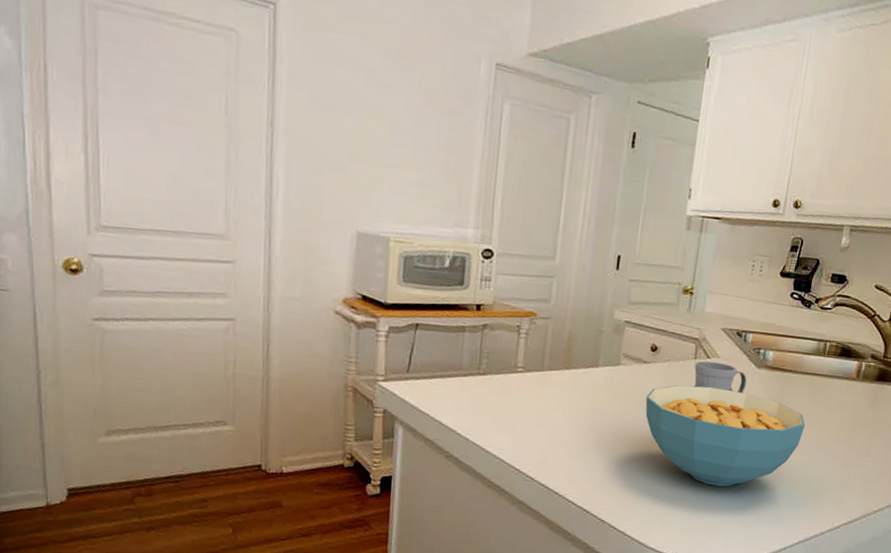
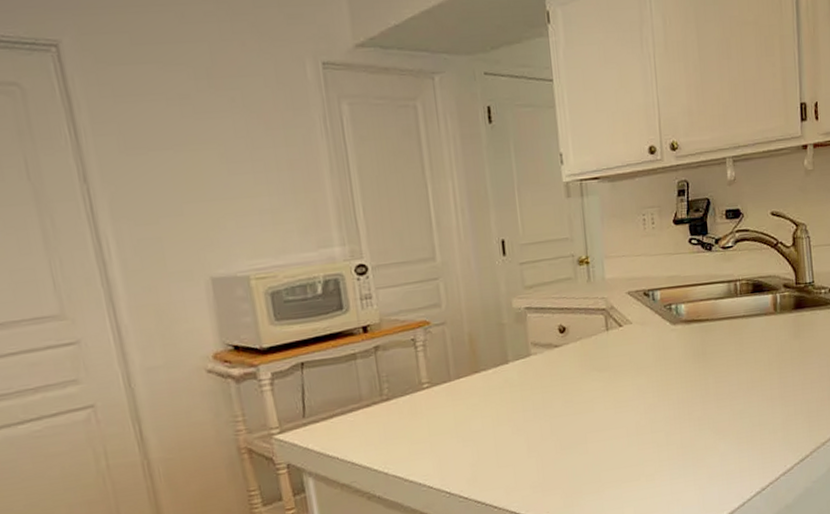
cereal bowl: present [645,385,805,487] -> none [566,353,735,458]
mug: present [693,360,747,393] -> none [608,328,666,361]

